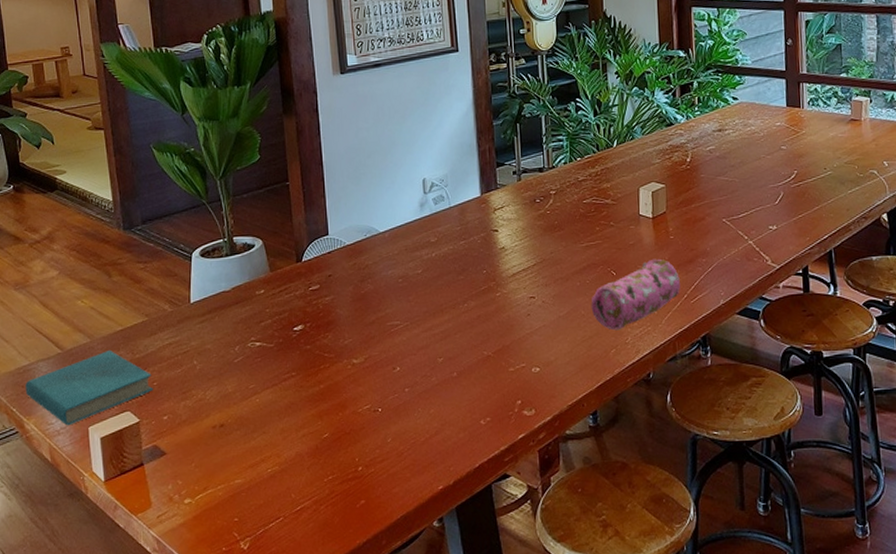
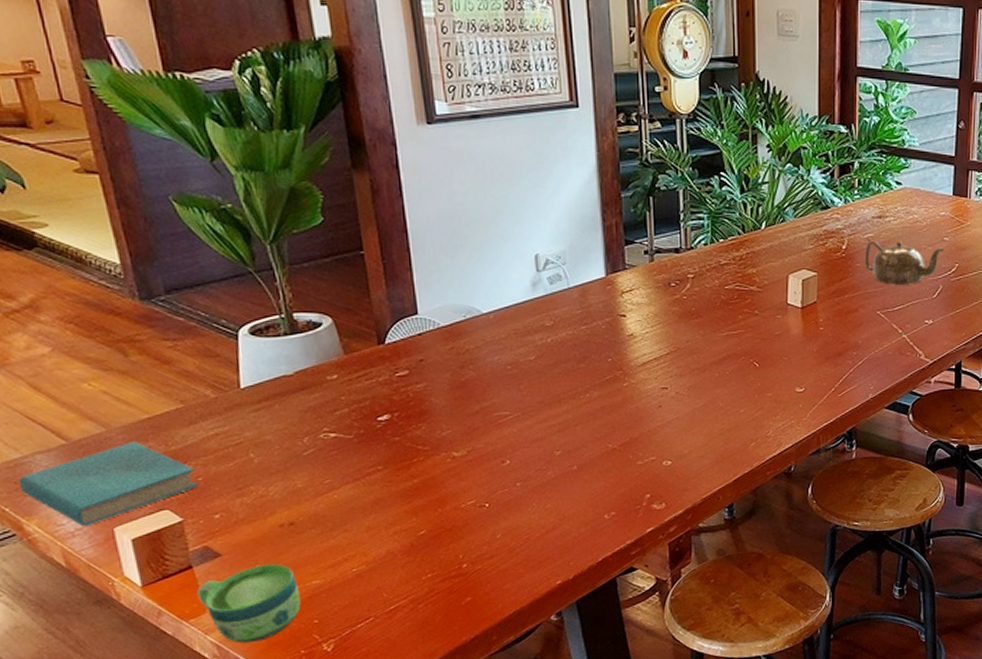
cup: none [146,462,225,539] -> present [197,563,301,643]
pencil case: present [591,258,680,331] -> none [730,350,828,424]
teapot: none [707,152,782,193] -> present [864,240,943,285]

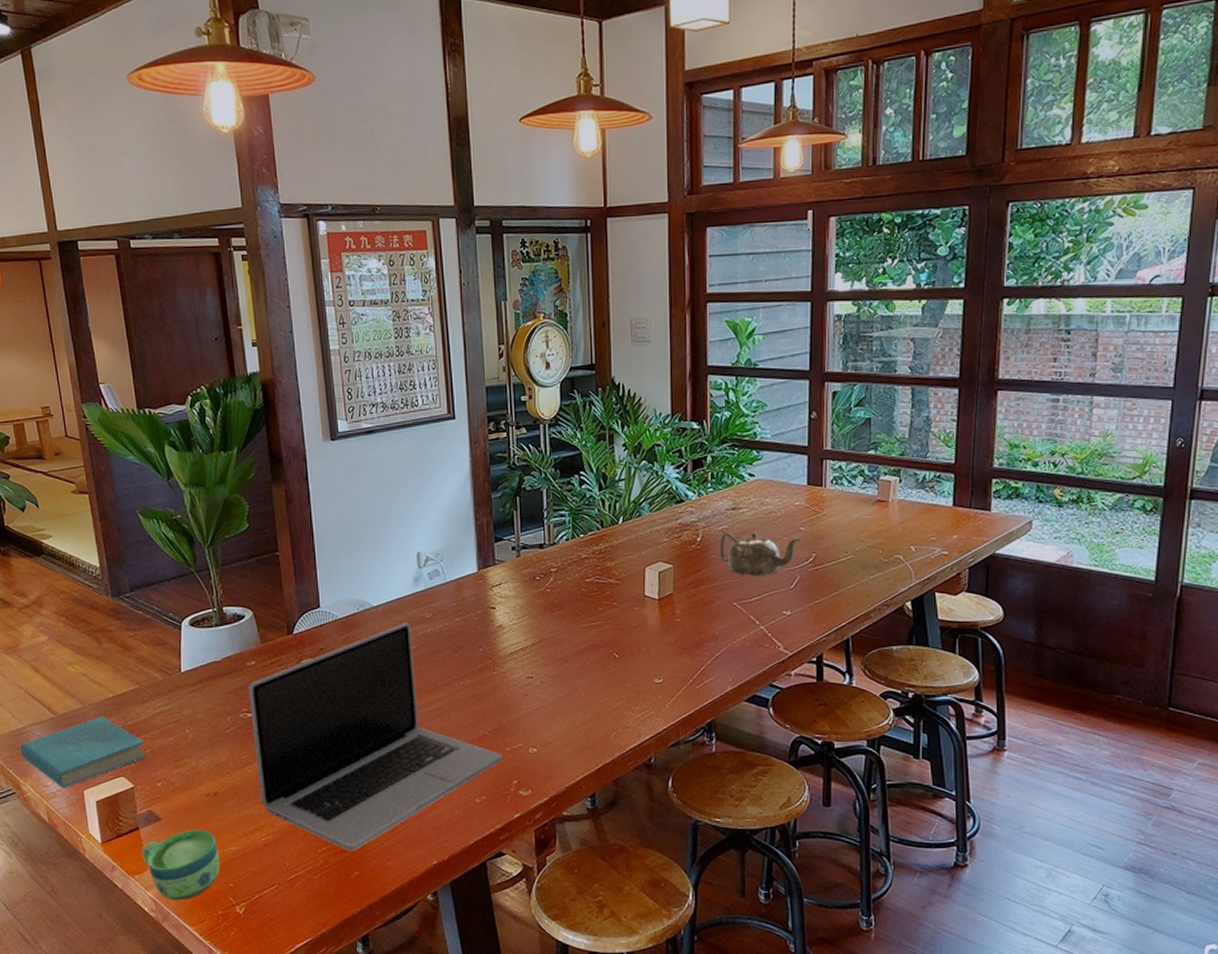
laptop: none [329,331,634,576] -> present [248,623,503,851]

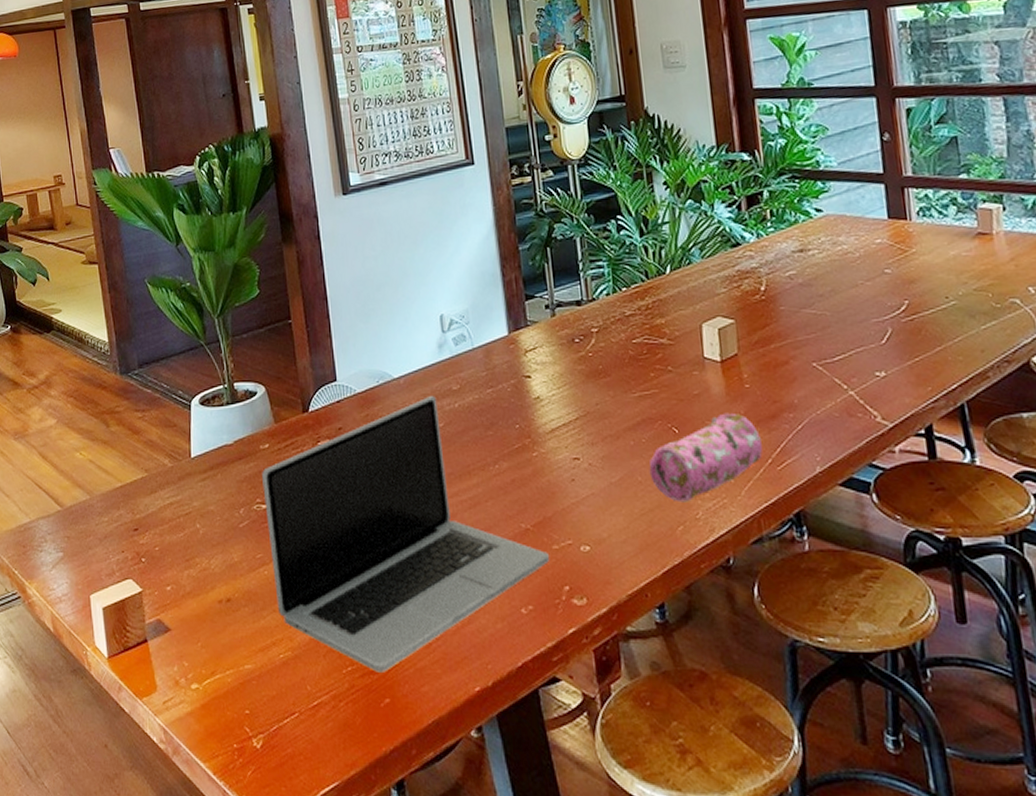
book: present [20,716,146,789] -> none [26,508,155,593]
cup: present [142,829,220,901] -> none [150,642,235,730]
pencil case: none [591,641,686,714] -> present [649,413,763,503]
teapot: present [719,532,800,576] -> none [788,278,886,330]

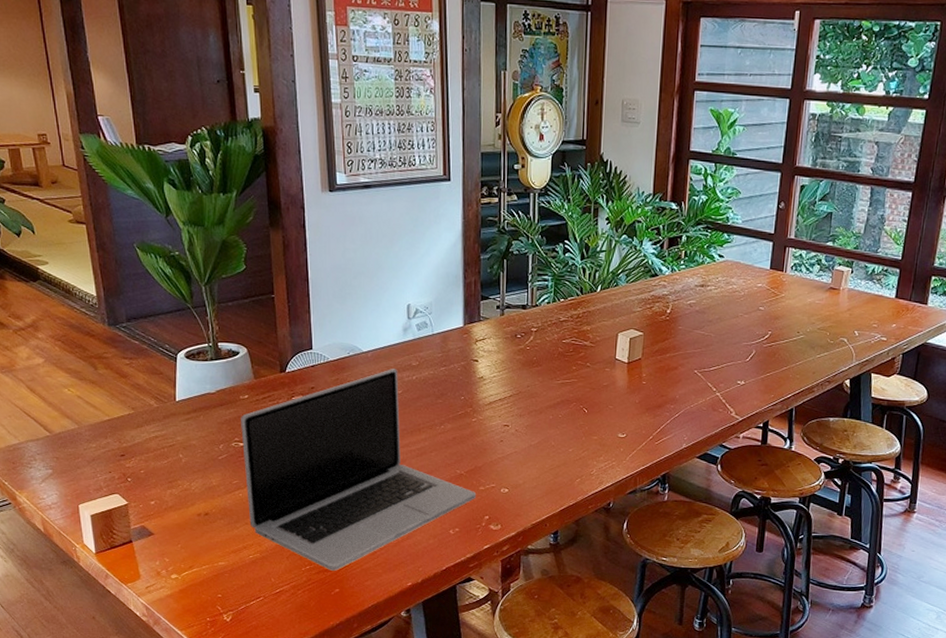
pencil case: present [649,413,763,503] -> none [561,401,647,463]

